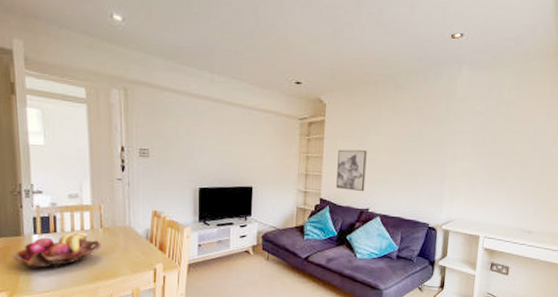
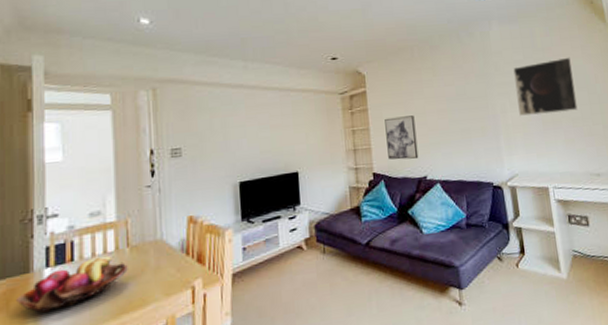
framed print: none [468,114,535,169] -> present [513,57,578,116]

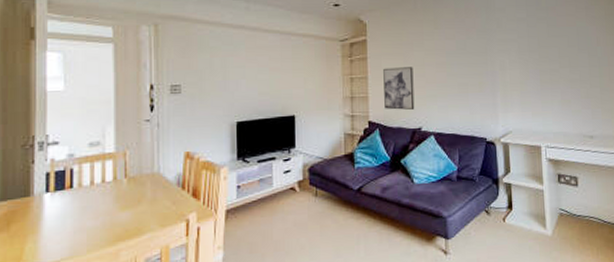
fruit basket: present [17,255,128,313] -> none [17,185,125,235]
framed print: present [513,57,578,116] -> none [515,18,577,75]

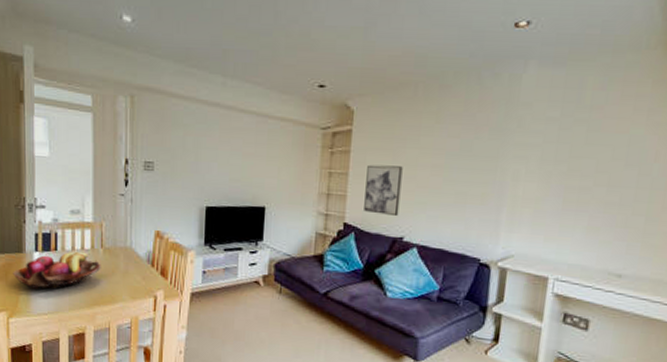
fruit basket: none [17,185,125,235] -> present [13,251,101,290]

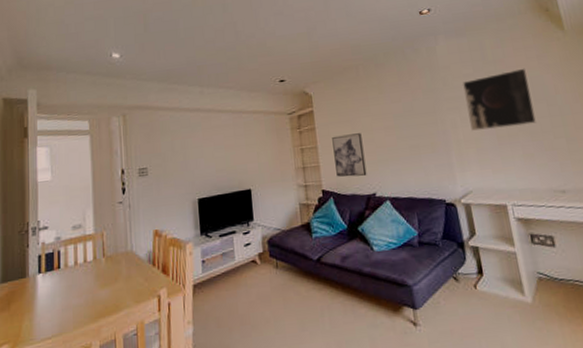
fruit basket: present [13,251,101,290] -> none [16,264,104,314]
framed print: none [535,122,629,193] -> present [463,68,536,131]

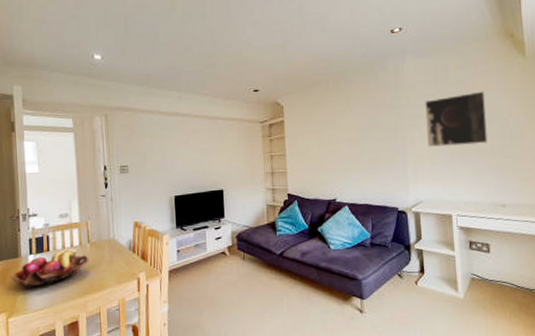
fruit basket: none [16,264,104,314] -> present [10,249,89,288]
wall art: present [332,133,367,177] -> none [300,144,330,184]

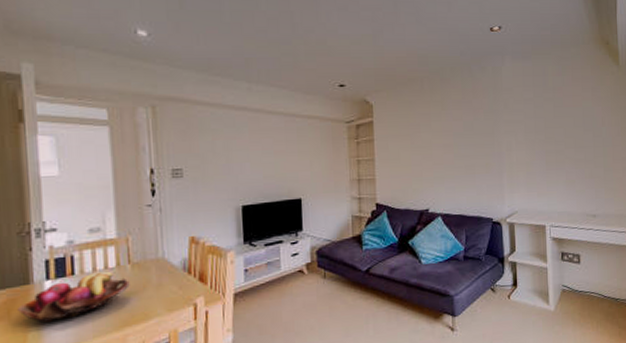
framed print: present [425,91,488,147] -> none [522,98,582,155]

